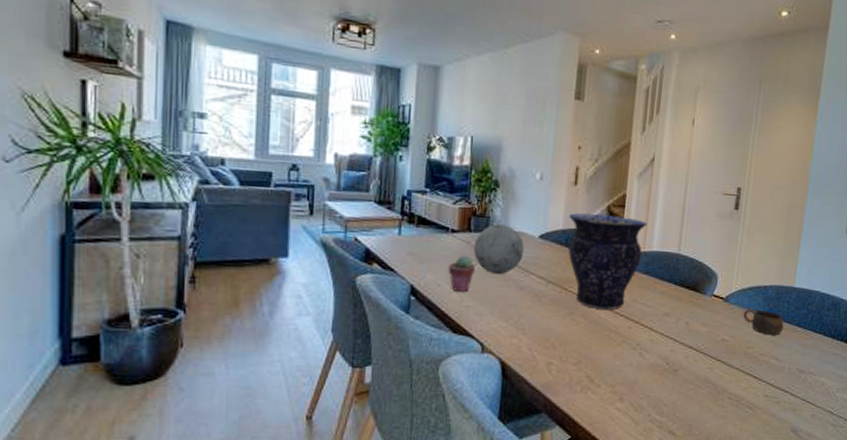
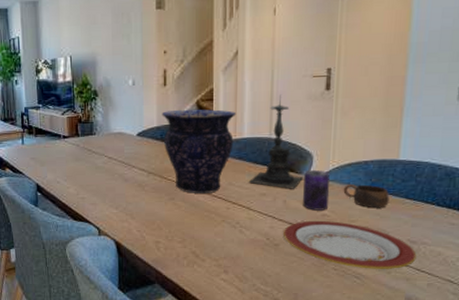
potted succulent: present [448,255,476,292] -> none [64,156,87,186]
decorative orb: present [473,224,525,275] -> none [82,128,126,170]
candle holder: none [653,208,707,311] -> present [248,94,303,189]
plate: none [683,345,804,399] -> present [283,220,417,269]
beverage can: none [704,290,732,335] -> present [303,169,331,211]

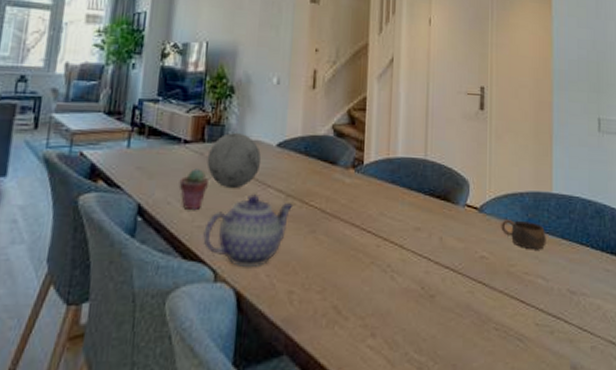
potted succulent: none [64,156,87,186] -> present [179,168,210,209]
decorative orb: none [82,128,126,170] -> present [207,133,262,189]
teapot: none [87,173,155,226] -> present [203,194,294,268]
vase: present [162,109,237,194] -> none [308,118,391,227]
candle holder: present [248,94,303,189] -> none [401,110,460,223]
plate: present [283,220,417,269] -> none [440,263,577,328]
beverage can: present [303,169,331,211] -> none [460,200,488,251]

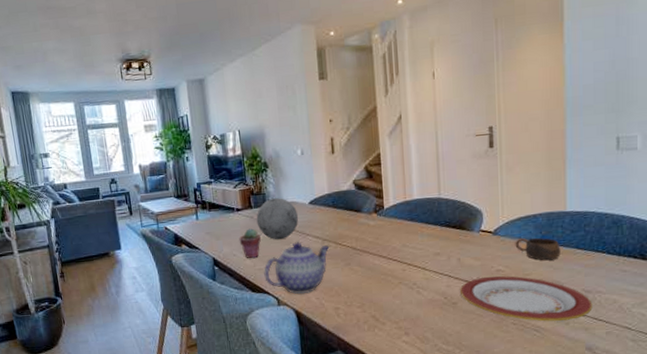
plate: none [440,263,577,328] -> present [460,276,593,321]

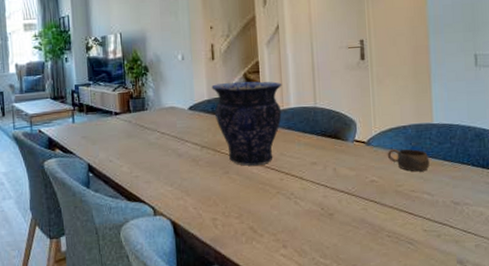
potted succulent: present [239,228,262,258] -> none [116,133,140,165]
decorative orb: present [256,198,299,240] -> none [134,102,178,146]
teapot: present [264,242,330,294] -> none [140,148,208,203]
vase: none [332,173,405,258] -> present [211,81,282,166]
plate: present [460,276,593,321] -> none [337,186,462,234]

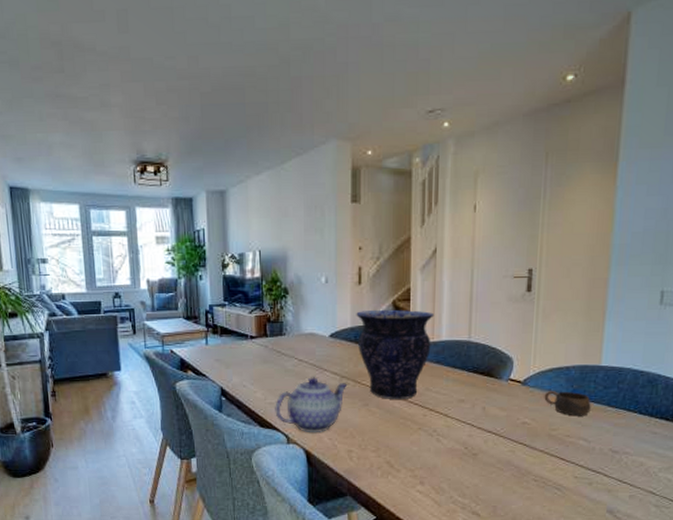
teapot: none [140,148,208,203] -> present [275,377,348,433]

